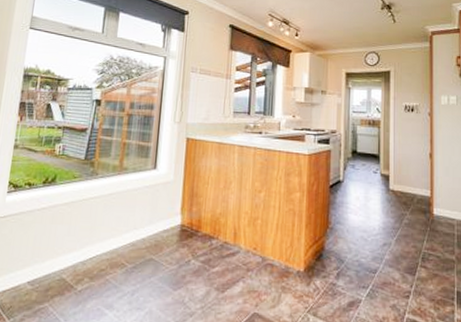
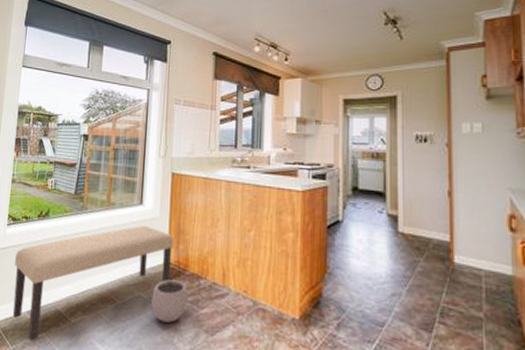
bench: none [10,190,187,313] -> present [12,226,174,341]
plant pot: none [163,233,201,283] -> present [151,271,189,323]

